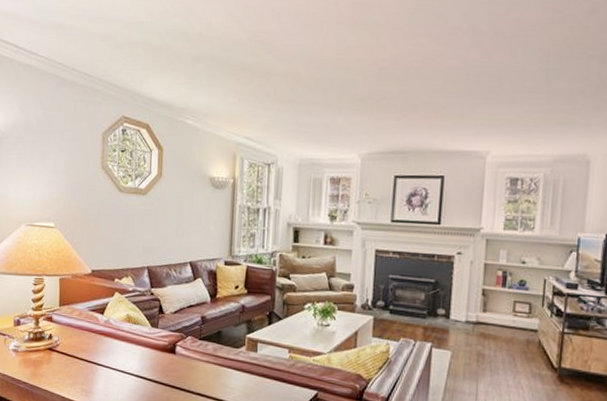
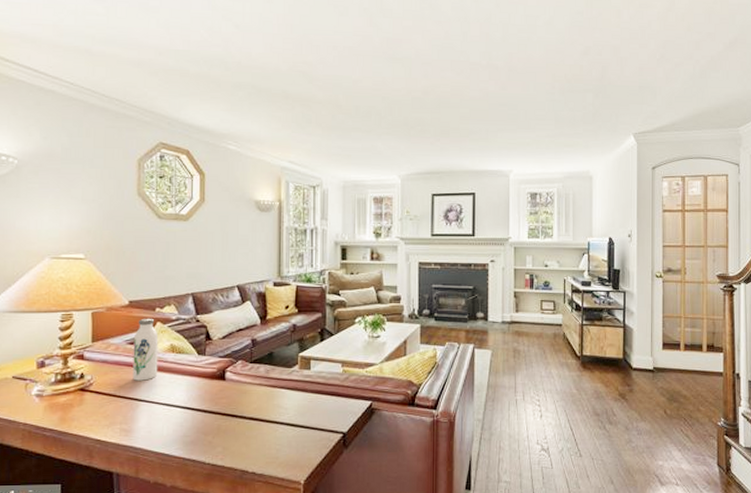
water bottle: none [93,287,117,347] -> present [133,318,159,381]

